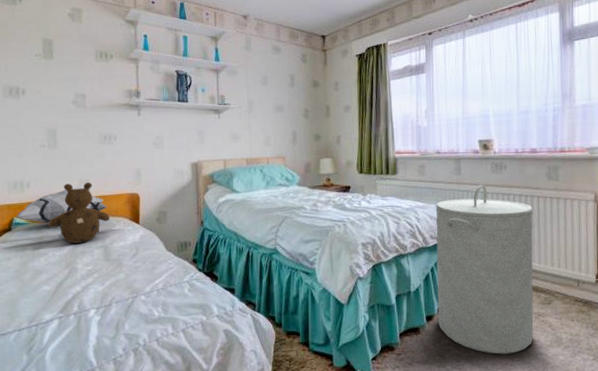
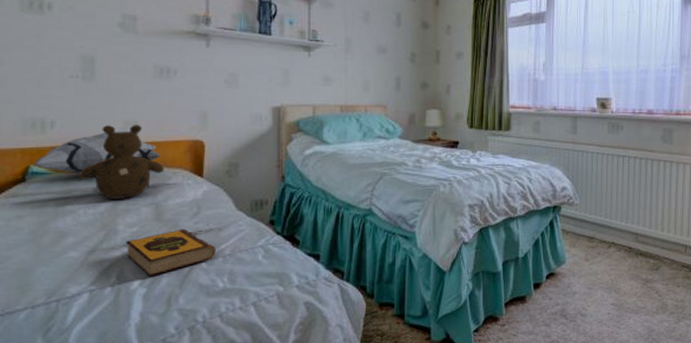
hardback book: none [84,267,151,307] -> present [126,228,215,277]
laundry hamper: present [435,184,534,355] -> none [546,144,647,323]

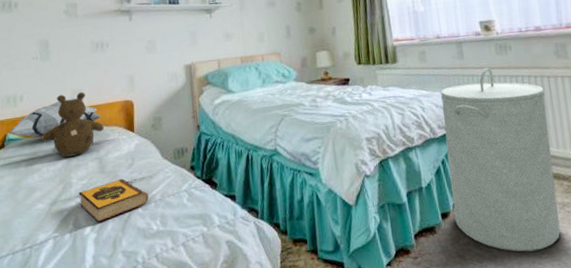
laundry hamper: none [546,144,647,323] -> present [440,67,561,252]

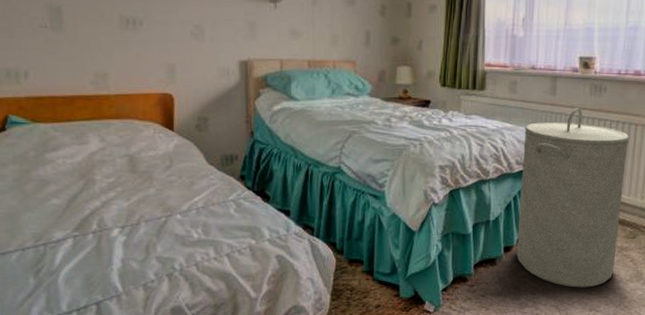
decorative pillow: present [9,102,102,138] -> none [11,84,133,124]
teddy bear: present [41,92,105,157] -> none [55,76,137,150]
hardback book: present [78,178,149,223] -> none [104,181,189,225]

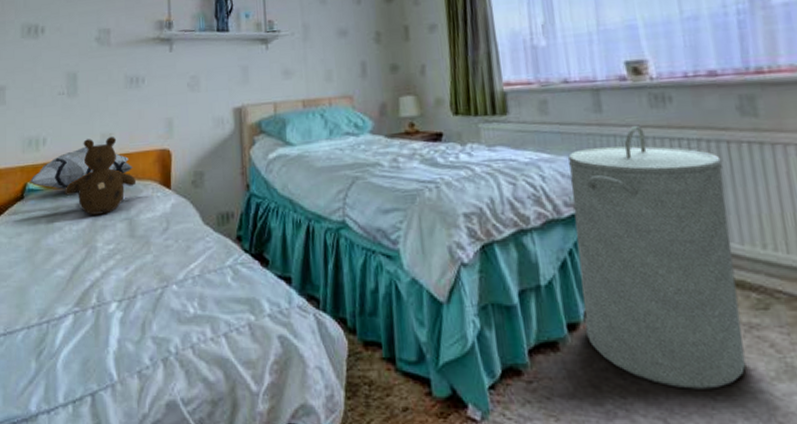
decorative pillow: none [11,84,133,124] -> present [29,147,134,190]
teddy bear: none [55,76,137,150] -> present [65,137,137,215]

